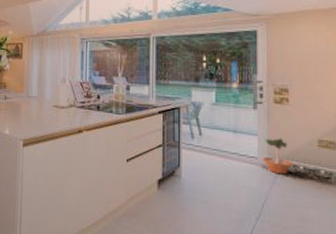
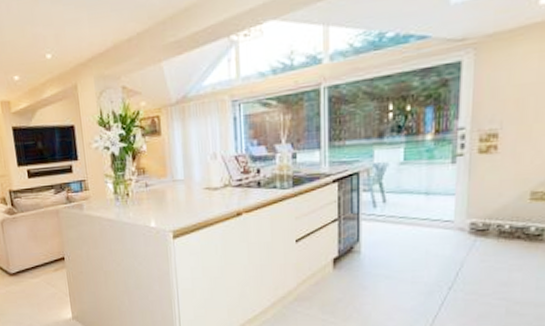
potted tree: present [262,135,293,175] -> none [459,191,497,237]

